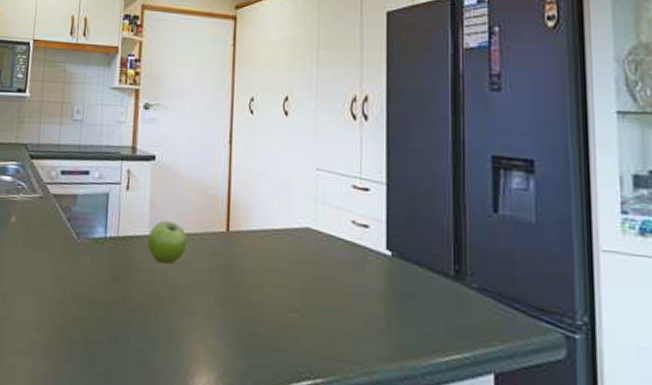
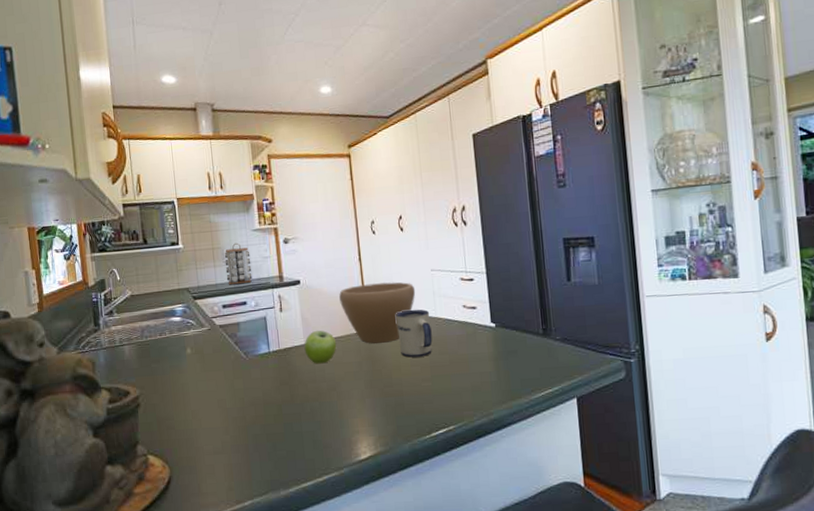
spice rack: none [71,99,104,150] -> present [224,242,253,285]
bowl: none [199,173,294,252] -> present [339,282,416,344]
mug: none [264,214,309,279] -> present [396,309,433,358]

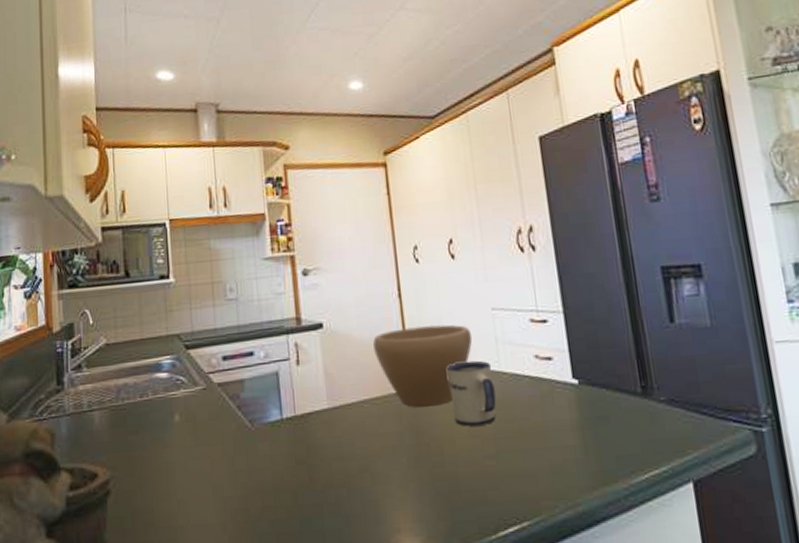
spice rack: present [224,242,253,285] -> none [226,275,262,330]
fruit: present [304,330,337,364] -> none [327,389,371,436]

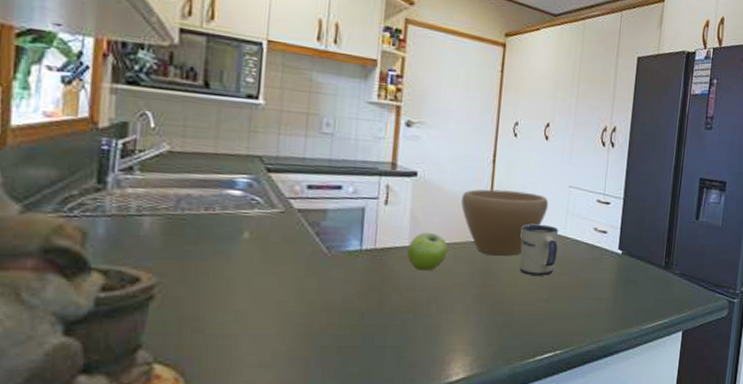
fruit: none [327,389,371,436] -> present [407,232,449,271]

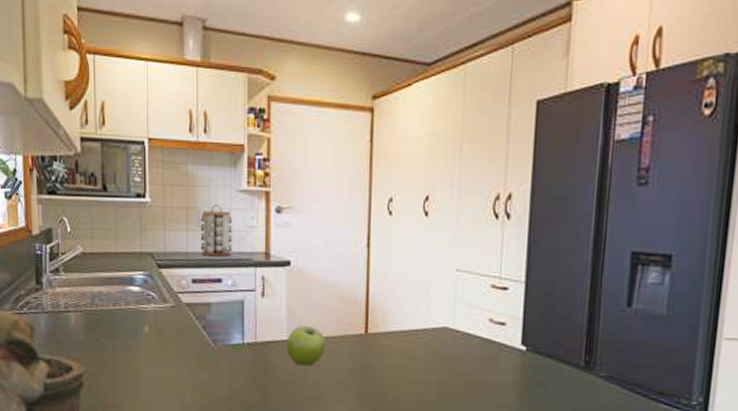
spice rack: none [319,112,359,165] -> present [200,204,233,257]
bowl: present [461,189,549,256] -> none [337,276,433,352]
mug: present [520,224,559,276] -> none [403,315,447,375]

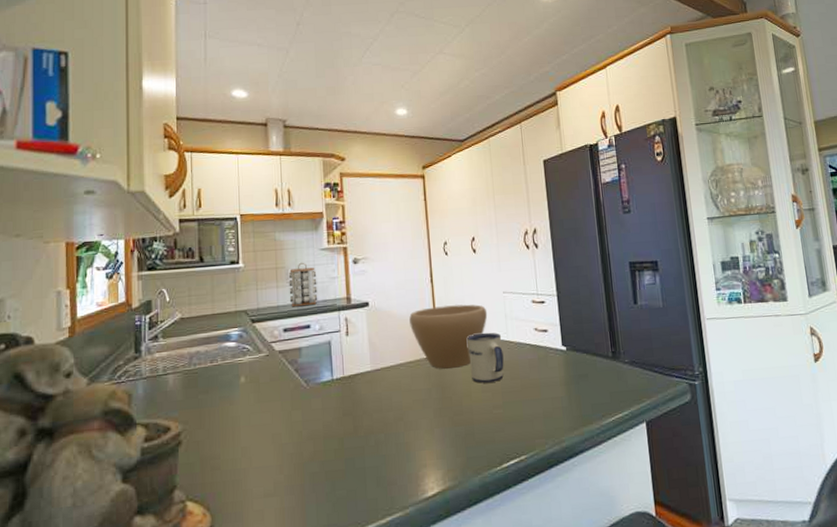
fruit: present [286,325,326,366] -> none [370,355,406,392]
bowl: none [337,276,433,352] -> present [409,304,488,369]
mug: none [403,315,447,375] -> present [467,332,504,383]

